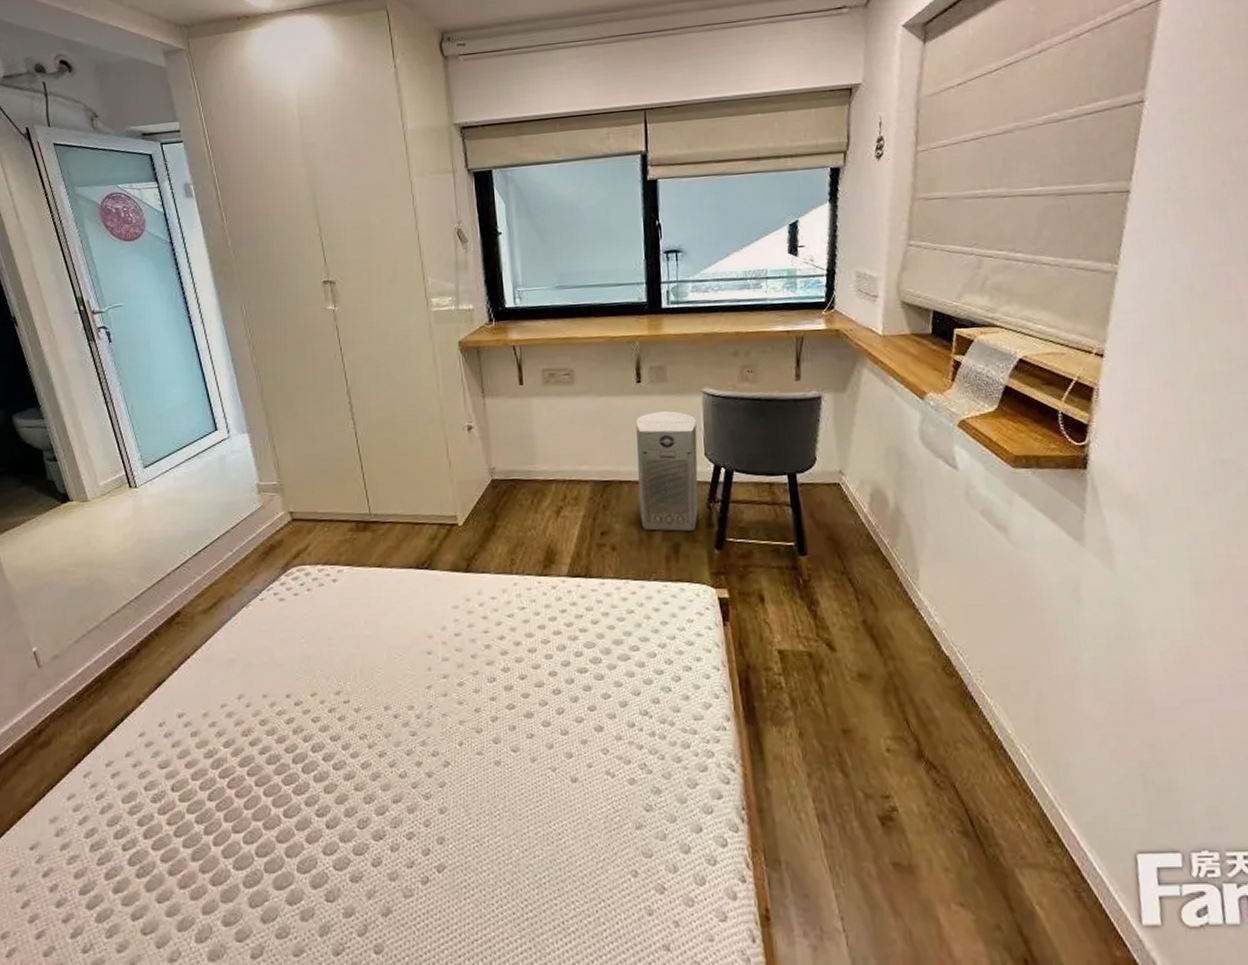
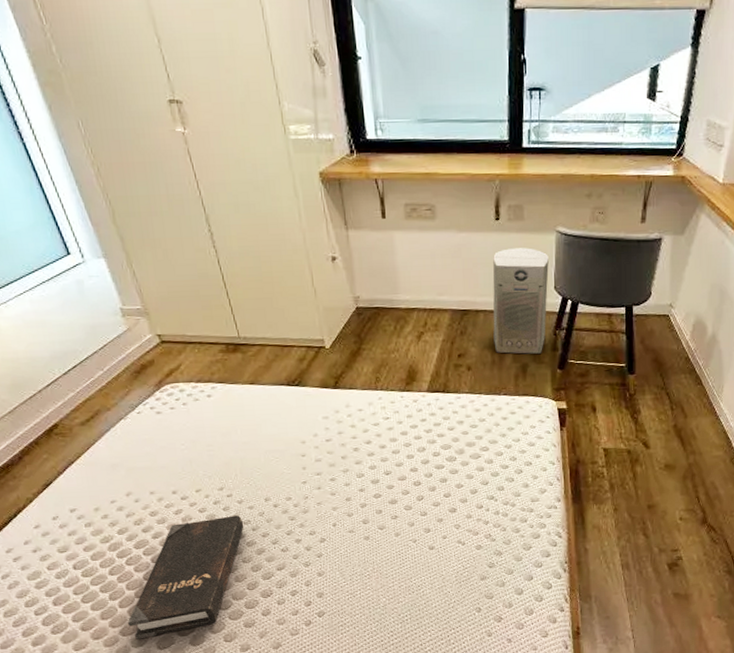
hardback book: none [219,727,360,892] -> present [127,515,244,639]

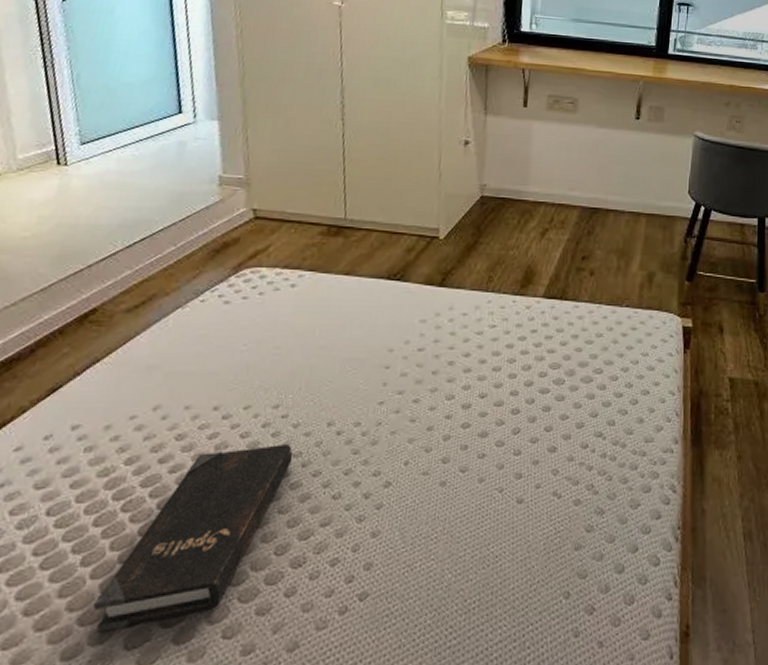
air purifier: present [493,248,549,354] -> none [621,148,685,262]

